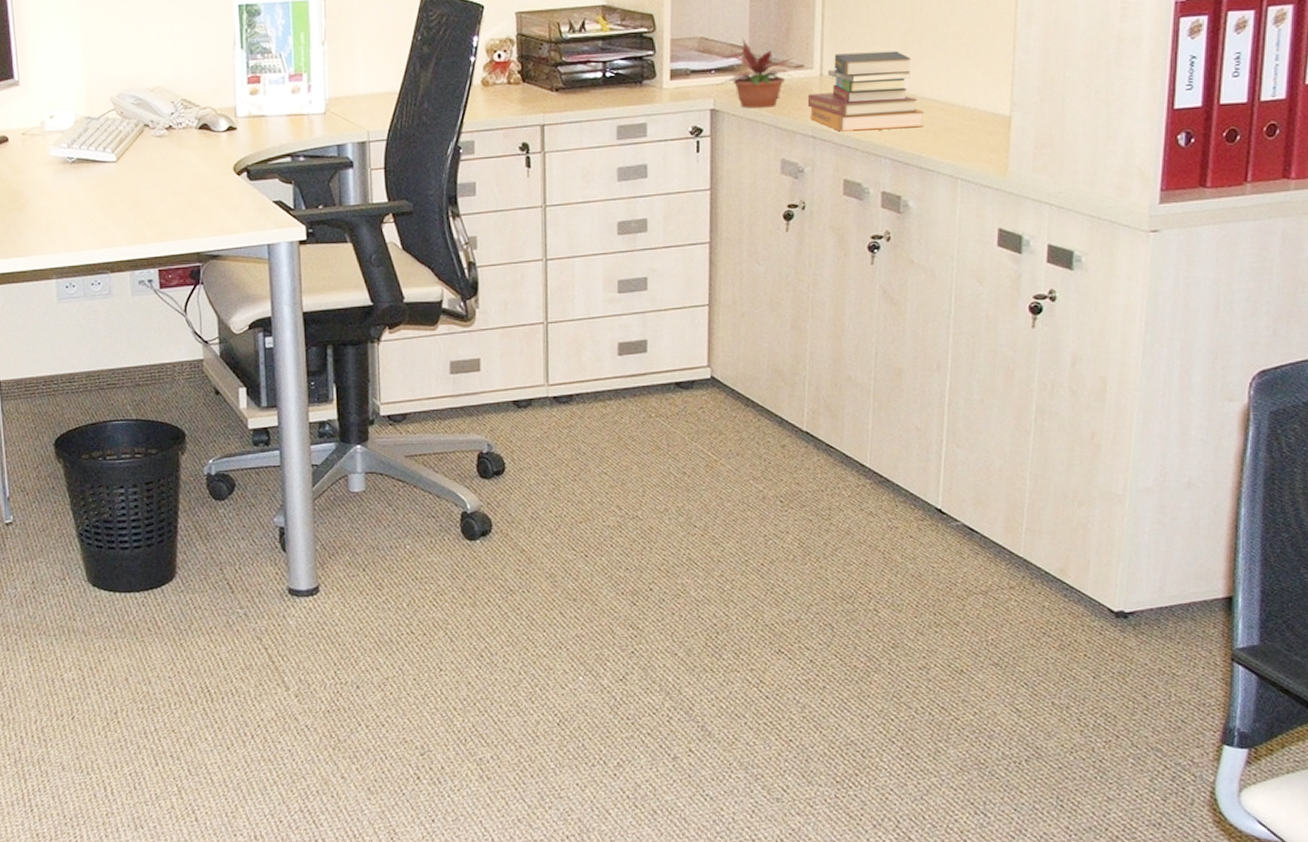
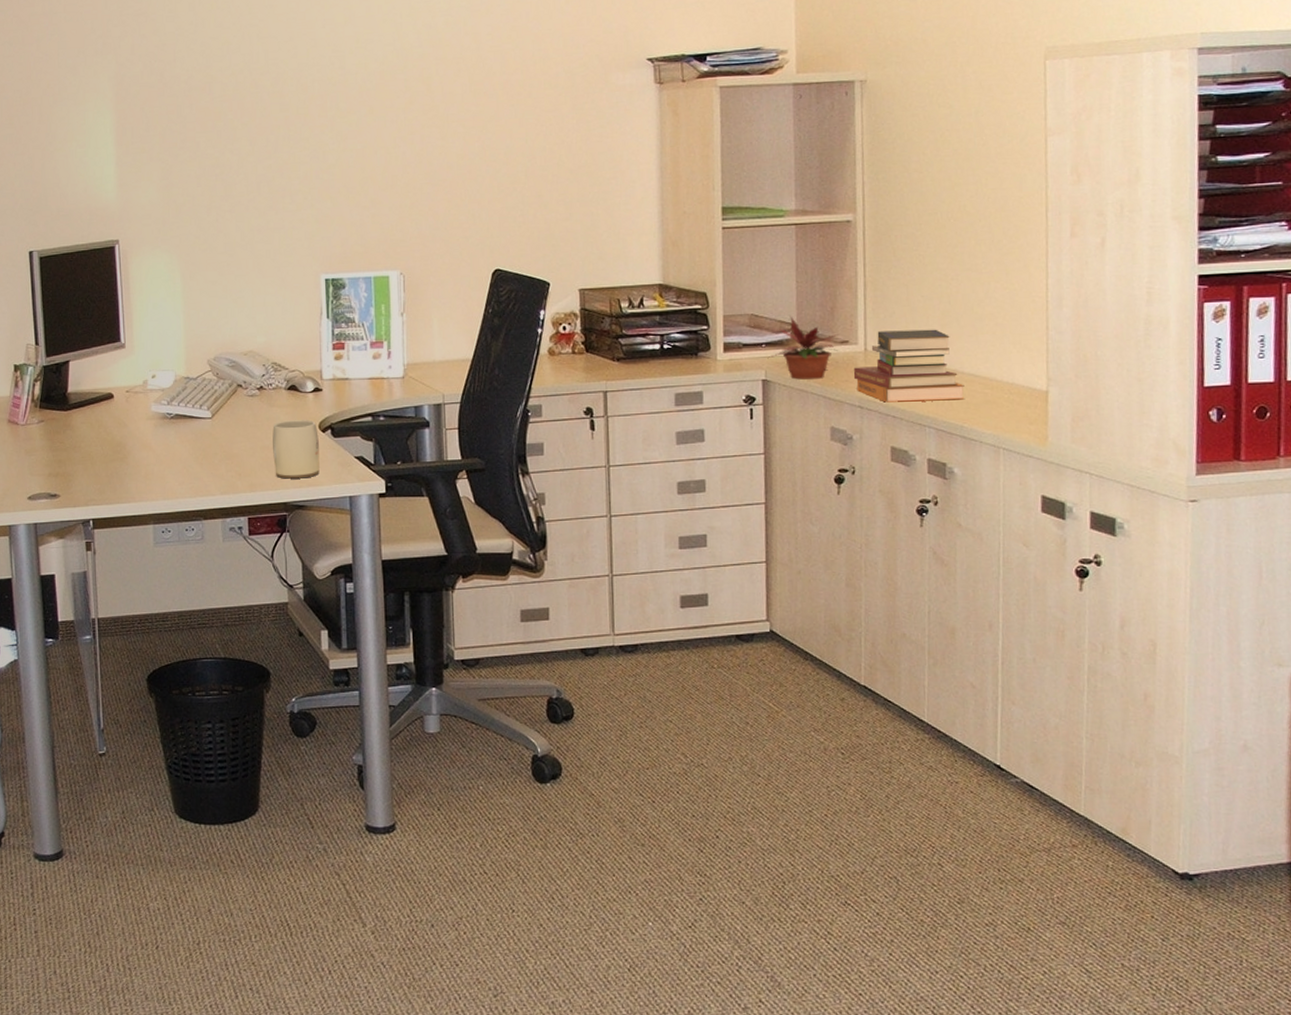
mug: none [183,162,235,227] -> present [272,420,320,479]

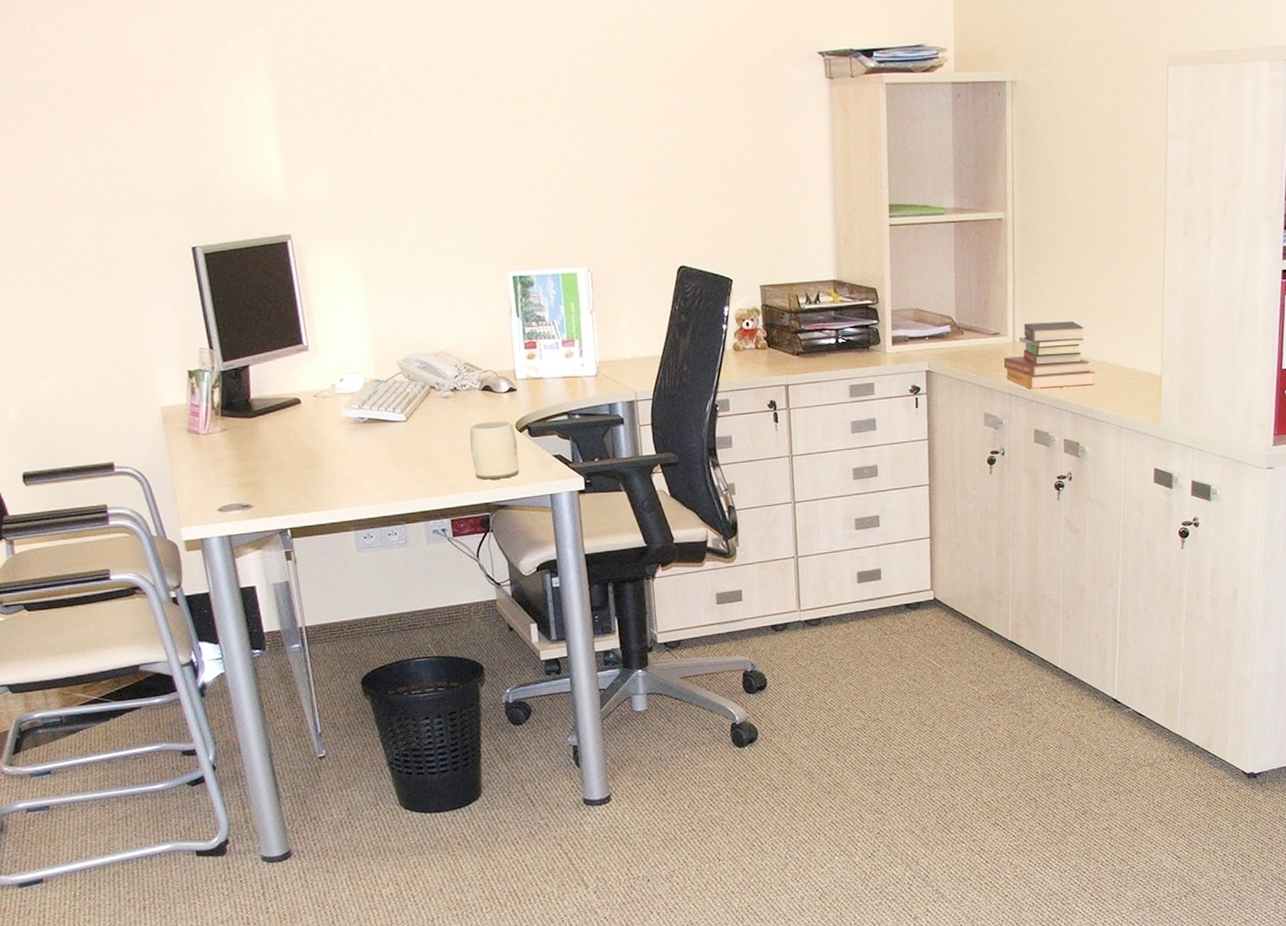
potted plant: present [769,316,838,381] -> none [931,310,991,371]

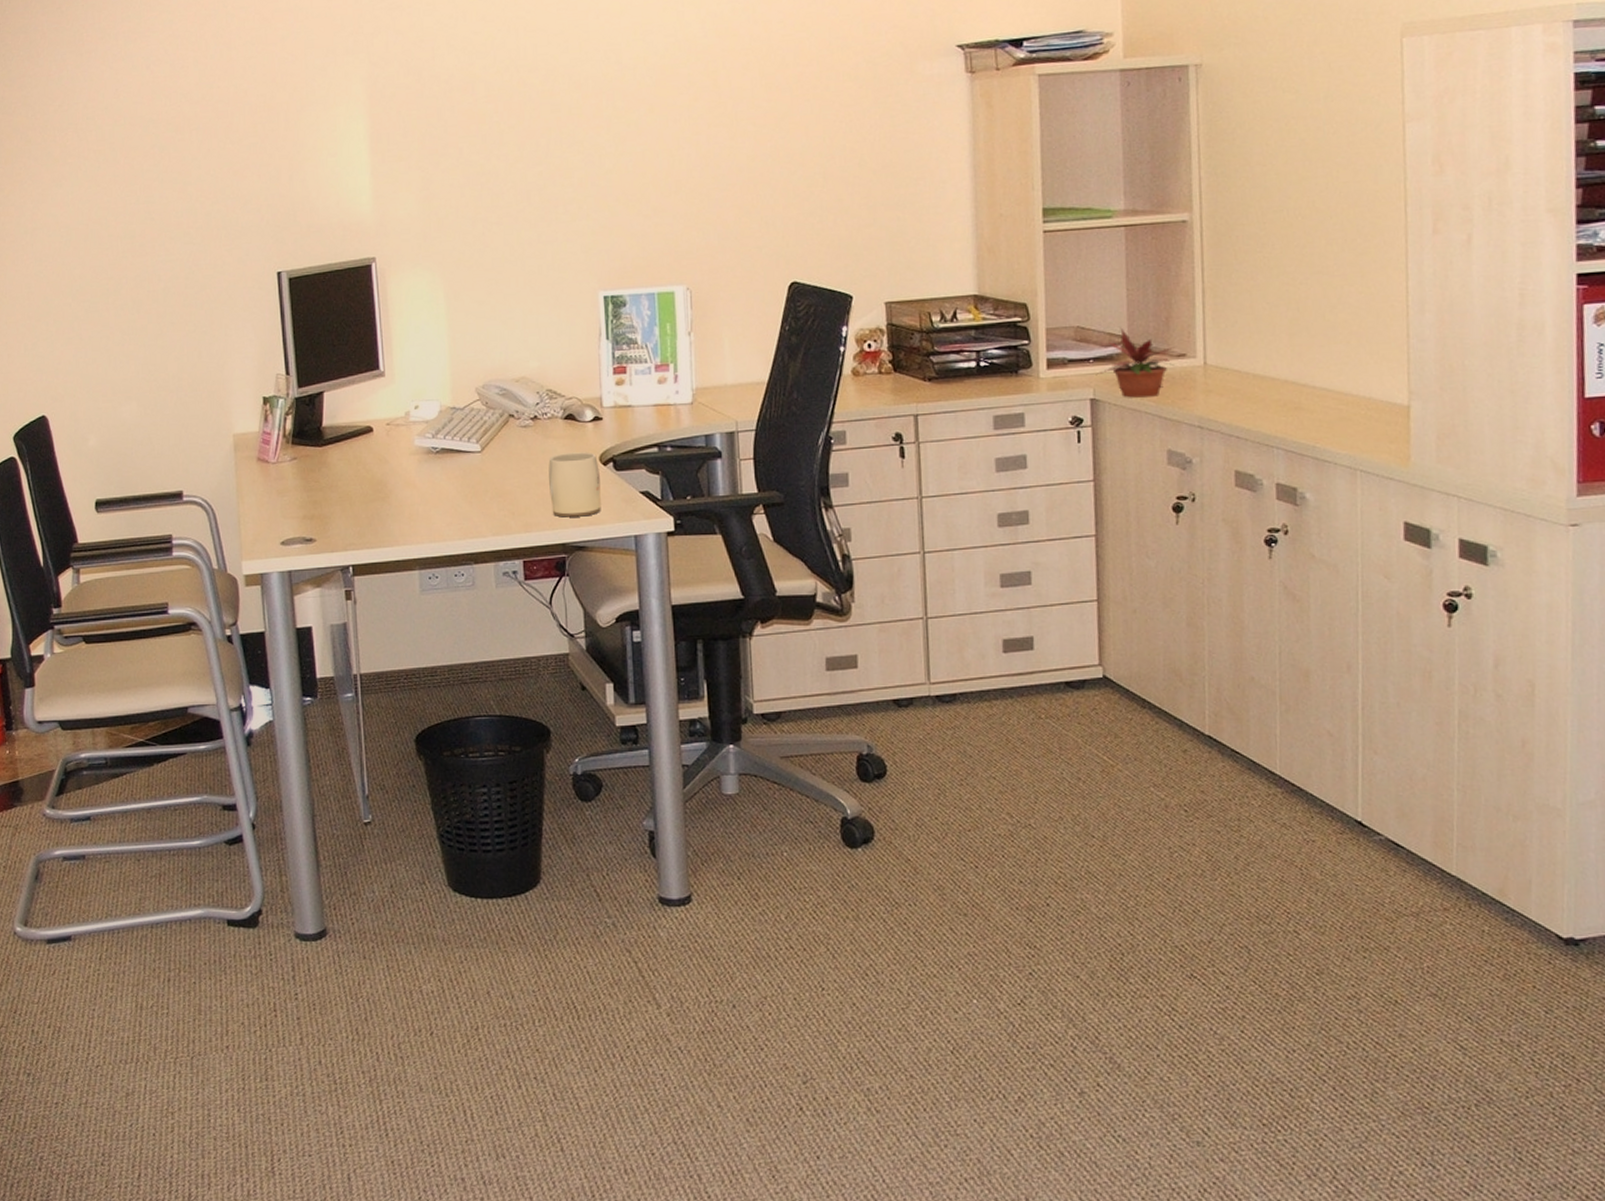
potted plant: none [931,310,991,371] -> present [1097,327,1175,399]
books: present [1003,321,1095,389] -> none [1191,339,1316,422]

